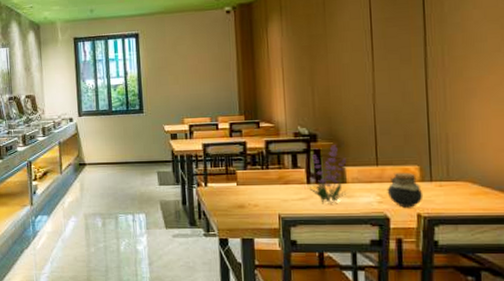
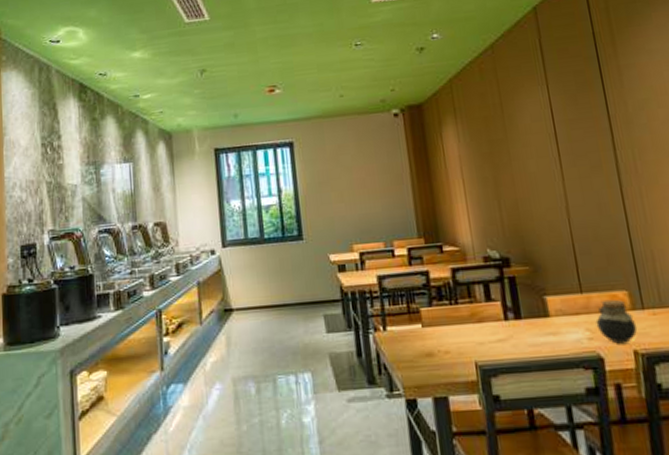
plant: present [307,145,349,203] -> none [505,270,554,344]

